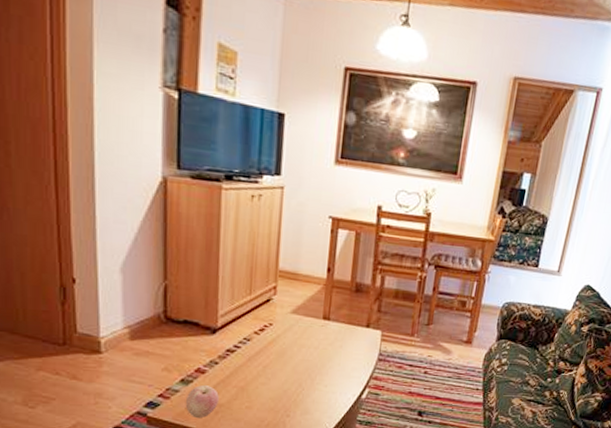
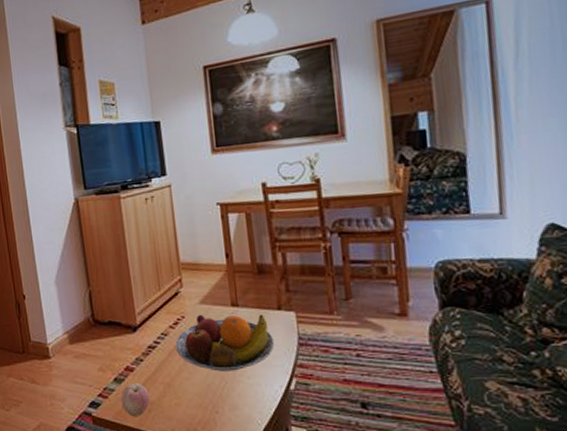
fruit bowl: none [257,323,357,379] -> present [176,314,275,371]

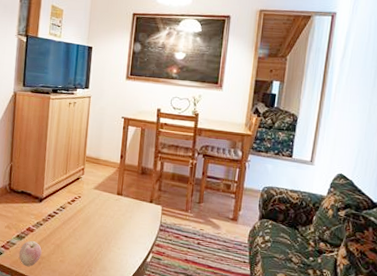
fruit bowl: present [176,314,275,371] -> none [69,196,143,243]

